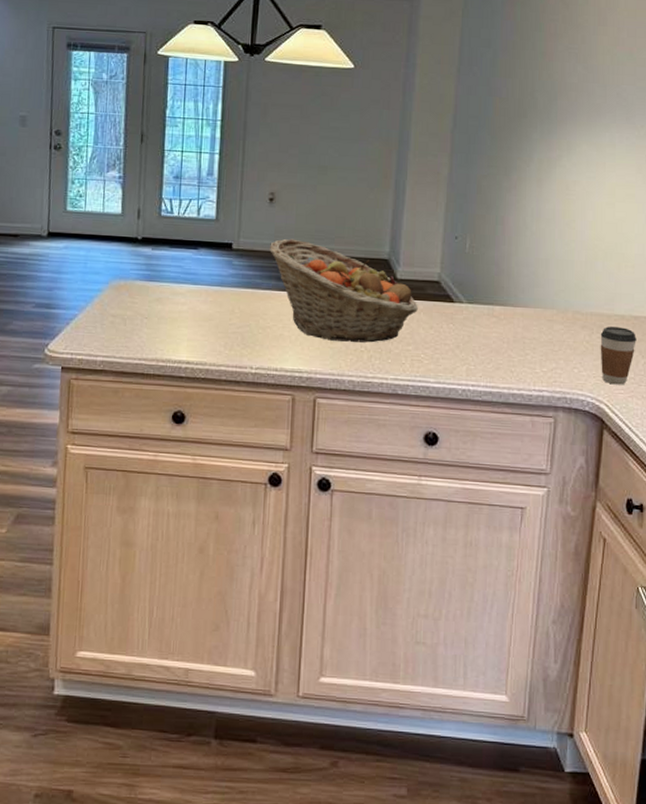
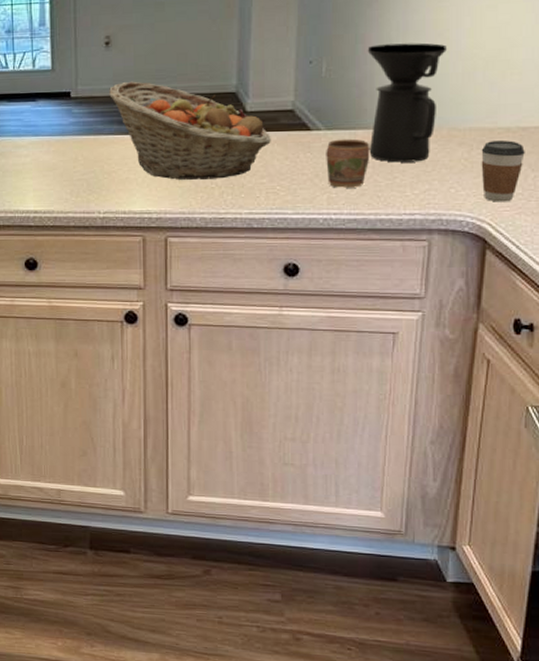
mug: none [466,313,506,361] -> present [326,139,370,188]
coffee maker: none [504,227,574,341] -> present [367,43,448,163]

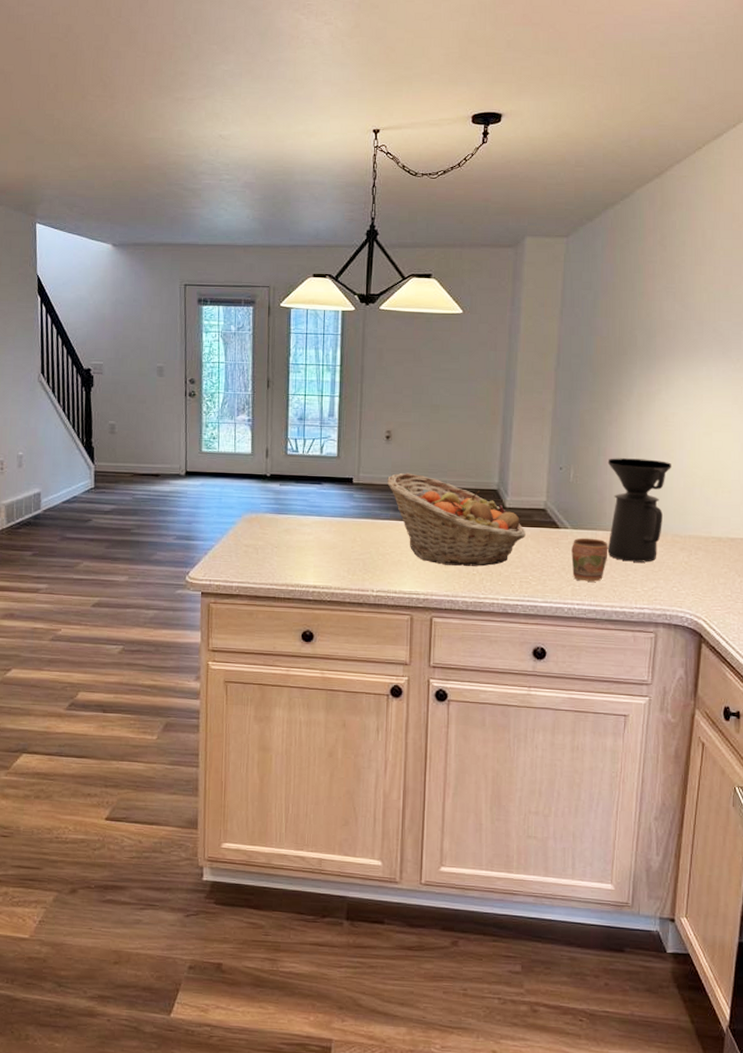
coffee cup: present [481,140,525,202] -> none [698,548,733,602]

